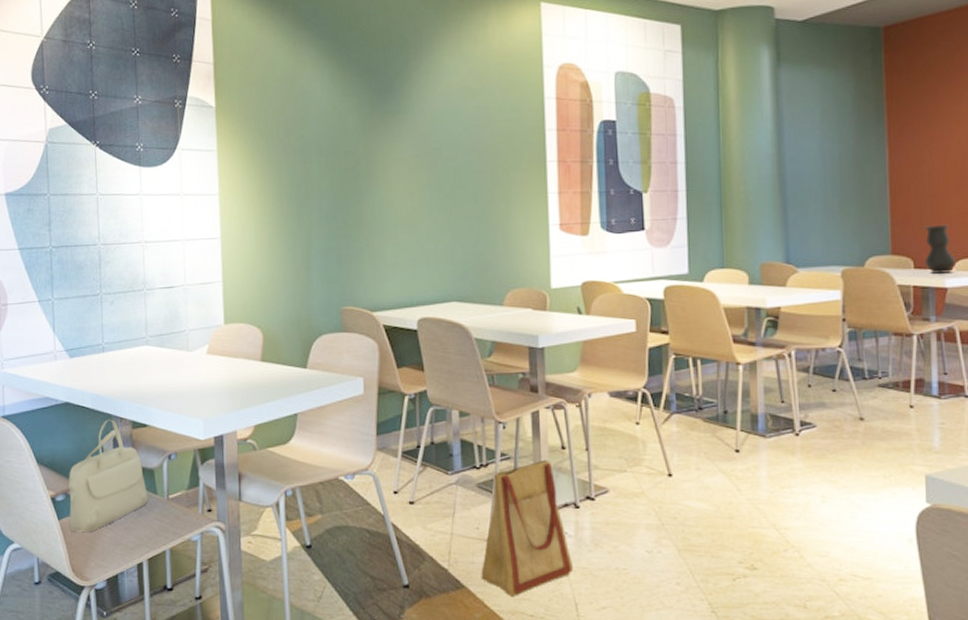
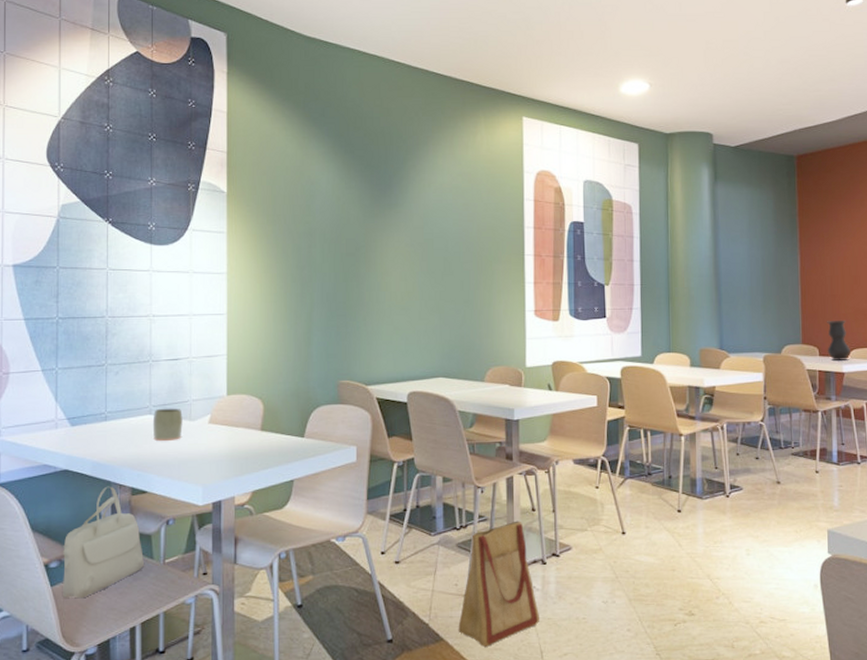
mug: none [150,338,181,372] -> present [152,408,183,441]

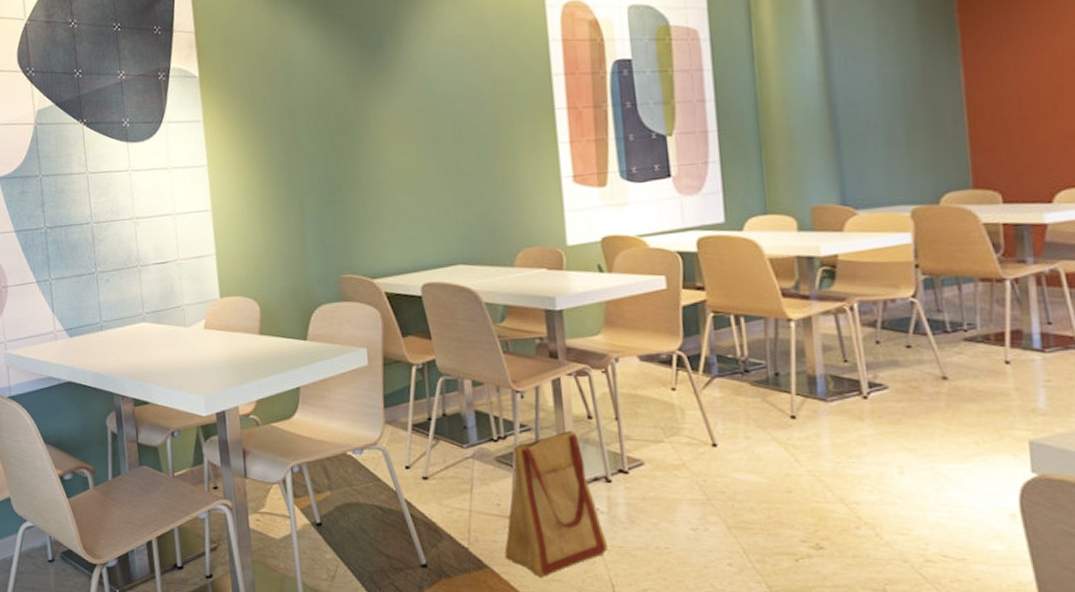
handbag: present [63,486,145,599] -> none [75,397,155,511]
mug: present [152,408,183,441] -> none [147,314,178,349]
vase: present [827,321,850,361] -> none [1014,151,1056,208]

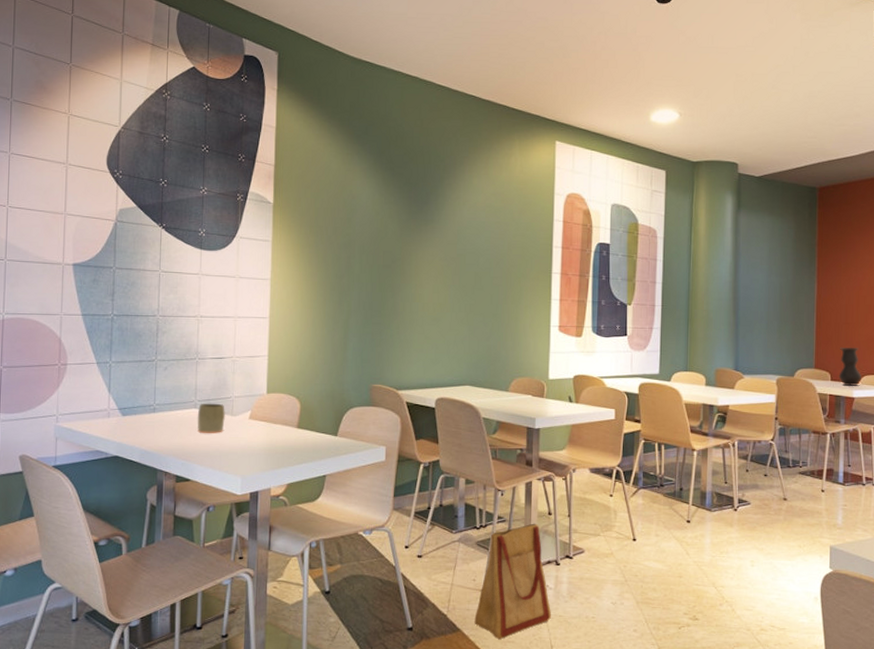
mug: none [147,314,178,349] -> present [197,403,225,433]
vase: none [1014,151,1056,208] -> present [838,348,861,386]

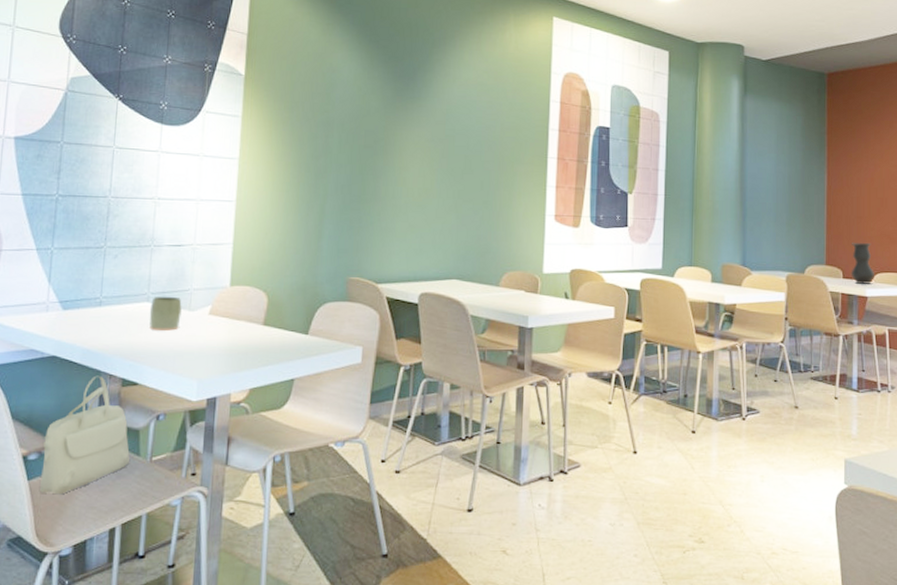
handbag: none [110,473,186,575] -> present [40,375,131,495]
shopping bag: present [474,523,551,639] -> none [457,434,543,566]

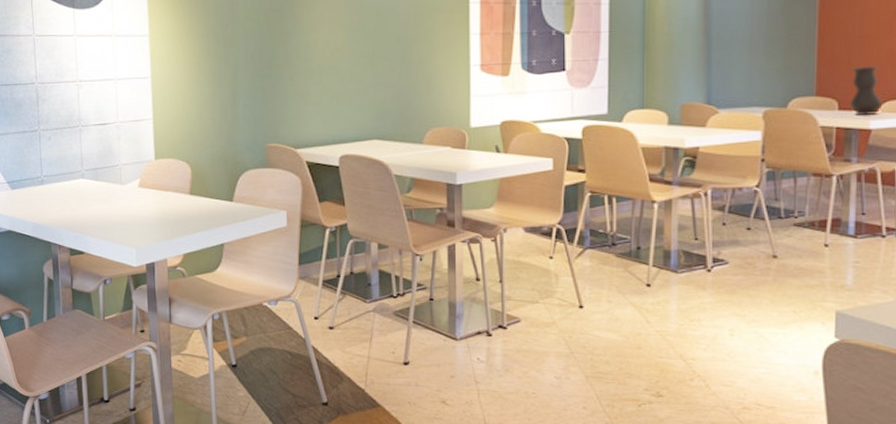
handbag: present [40,375,131,495] -> none [12,246,87,349]
mug: present [149,296,182,331] -> none [85,172,114,204]

